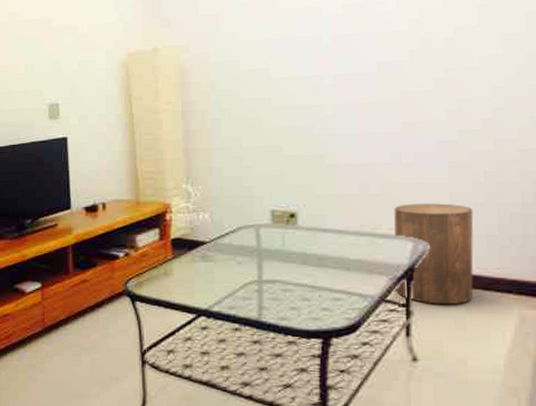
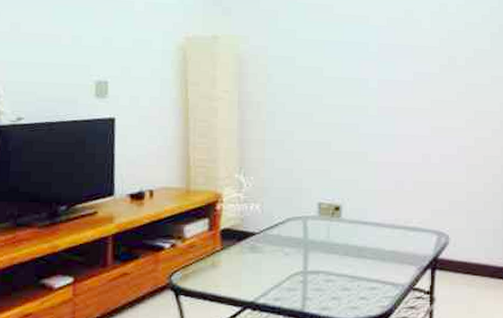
stool: present [394,203,474,305] -> none [422,200,484,291]

